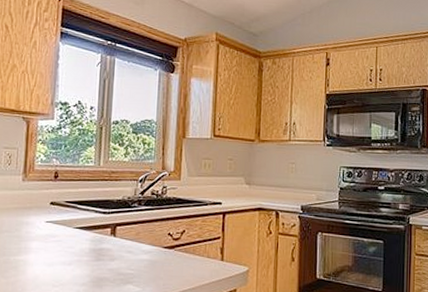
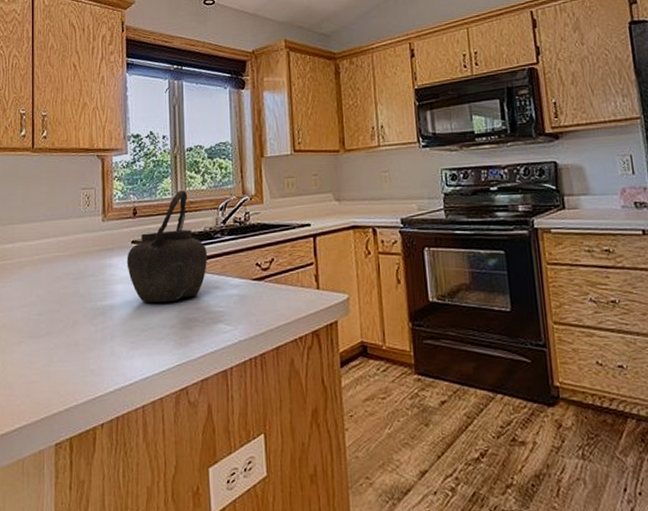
kettle: none [43,160,124,261] -> present [127,190,208,302]

